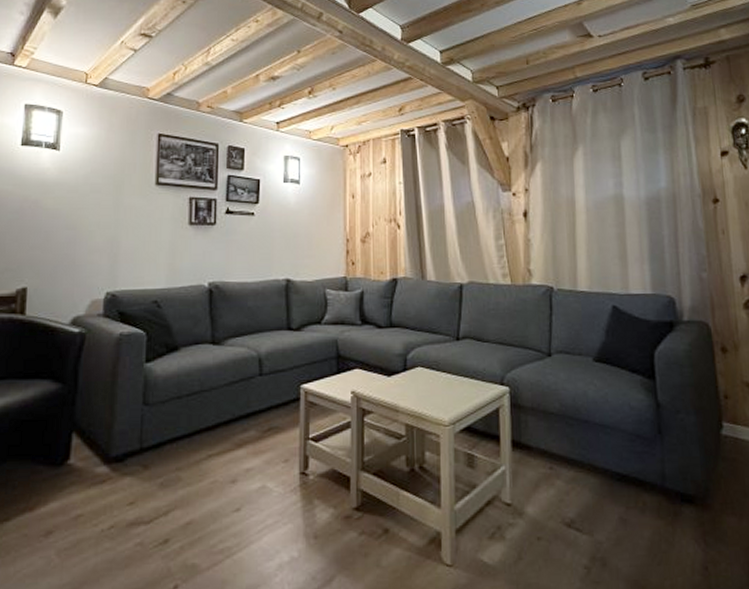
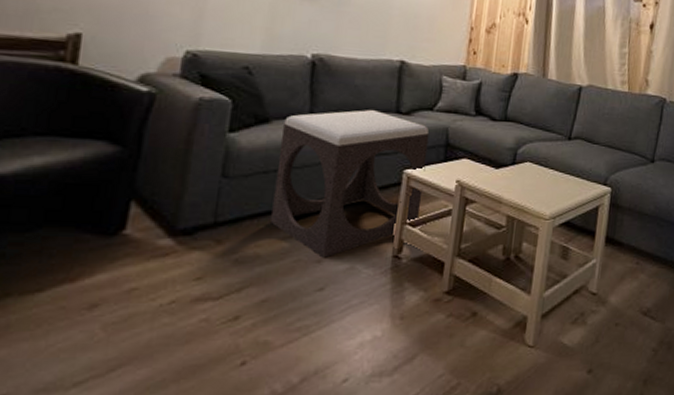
footstool: none [188,329,321,478] -> present [271,110,429,258]

